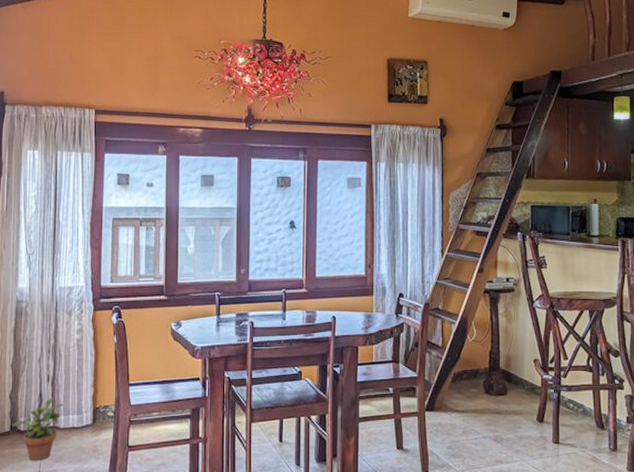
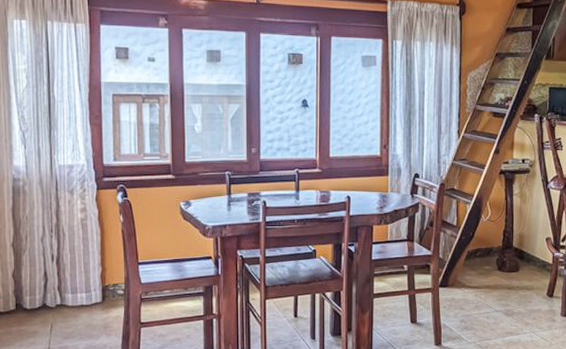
potted plant: present [12,398,63,460] -> none [17,277,70,337]

